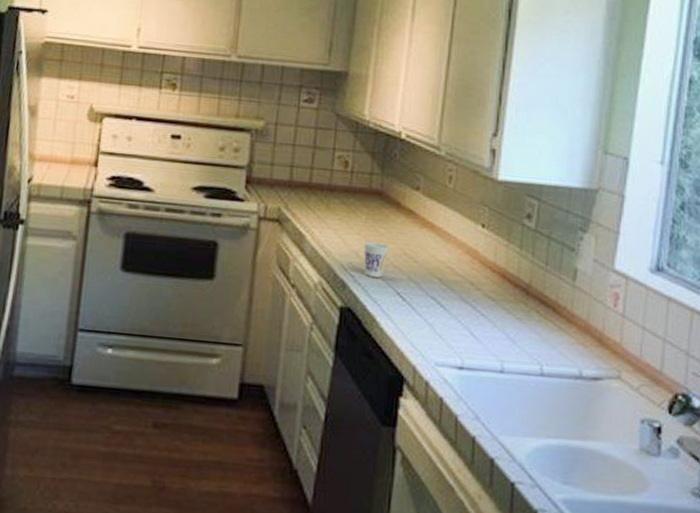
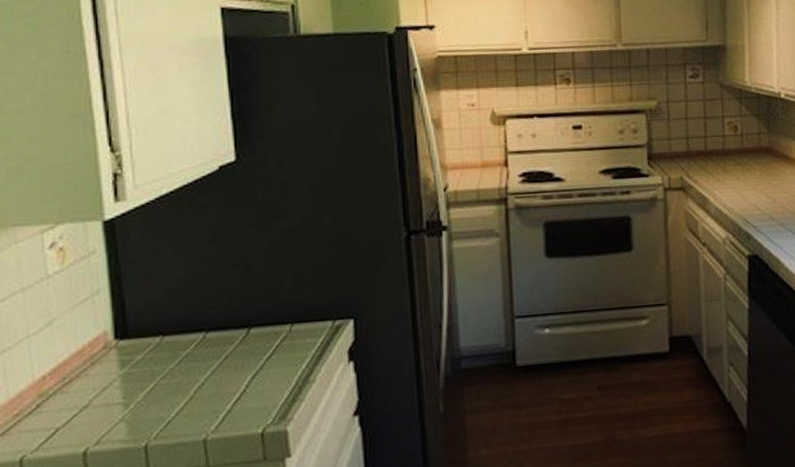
cup: present [364,241,390,278] -> none [761,193,784,225]

